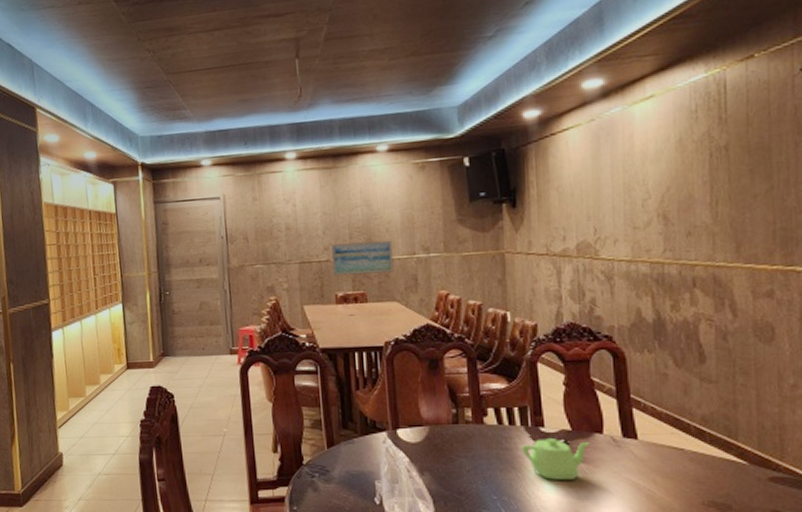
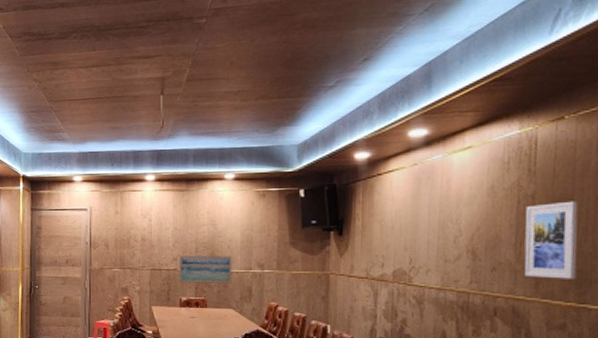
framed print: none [720,149,781,240] -> present [524,201,579,279]

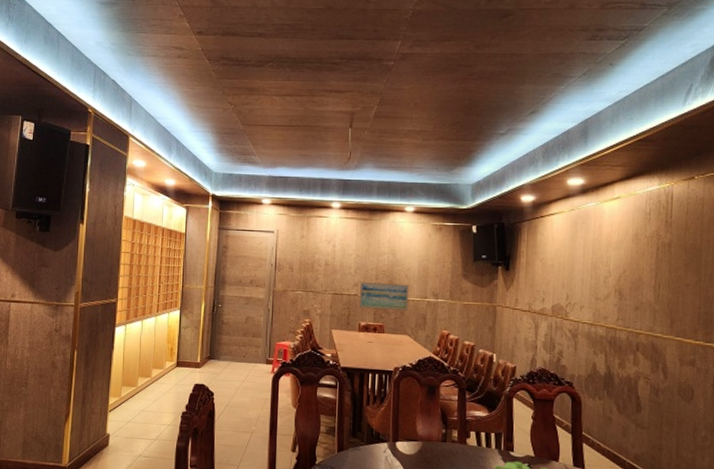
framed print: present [524,201,579,279] -> none [661,251,706,320]

